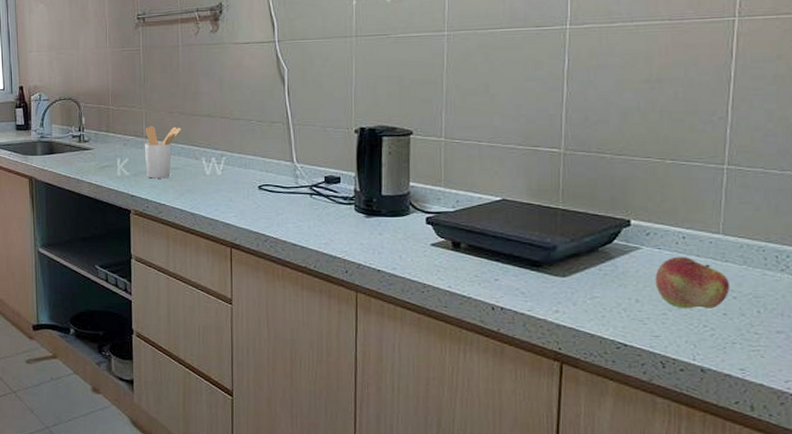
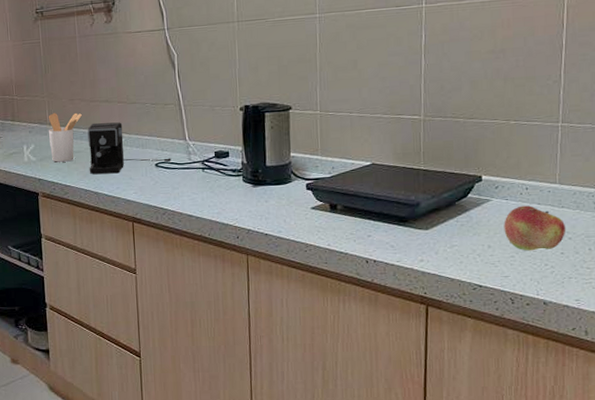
coffee maker: none [186,138,276,194] -> present [87,122,171,174]

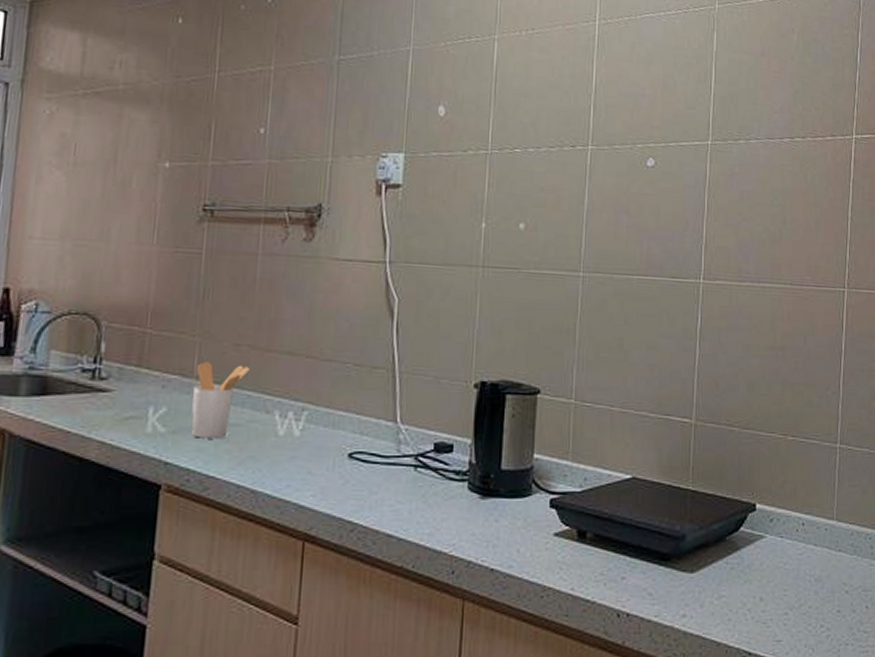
coffee maker: present [87,122,171,174] -> none [249,383,373,464]
fruit: present [504,205,566,251] -> none [778,546,843,607]

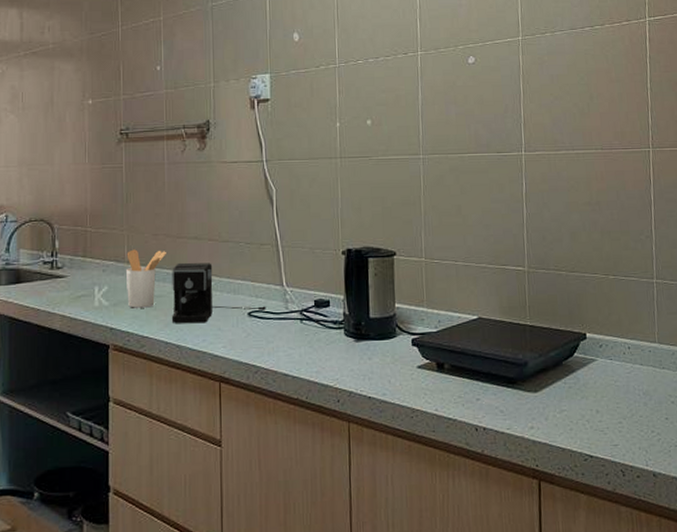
coffee maker: none [249,383,373,464] -> present [172,262,266,324]

